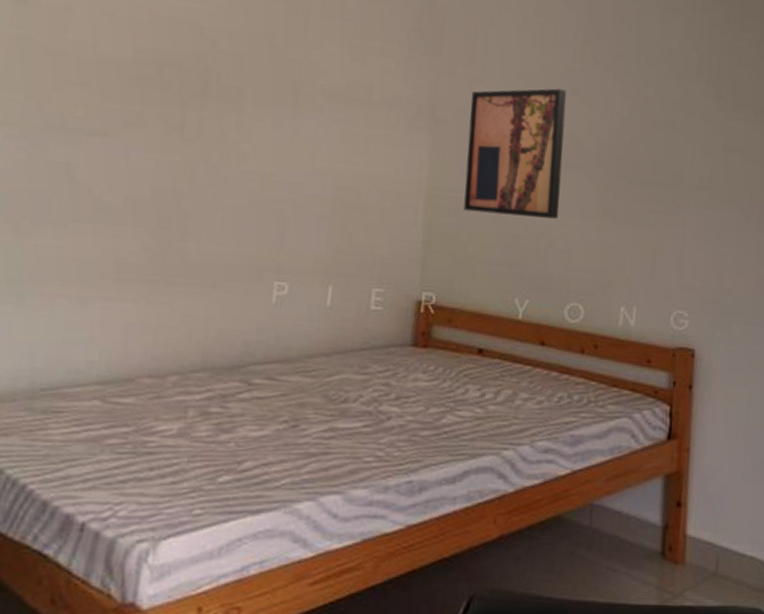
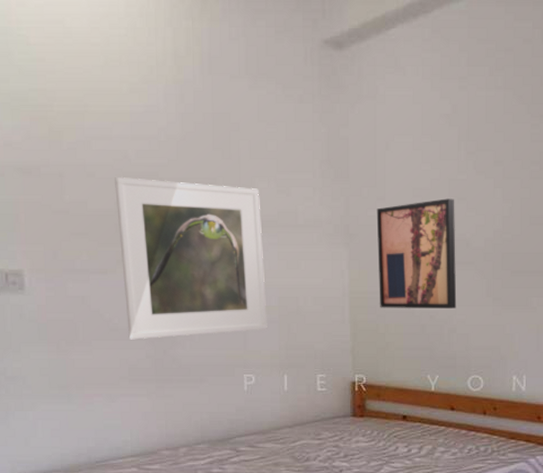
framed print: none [122,20,328,227] -> present [115,177,267,340]

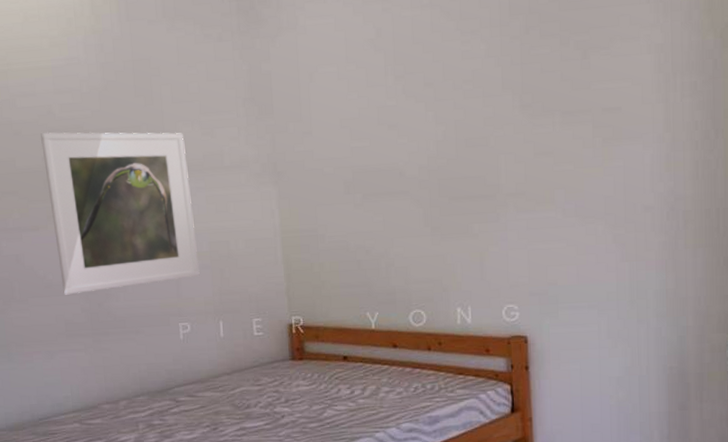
wall art: present [376,198,457,308] -> none [303,126,393,246]

